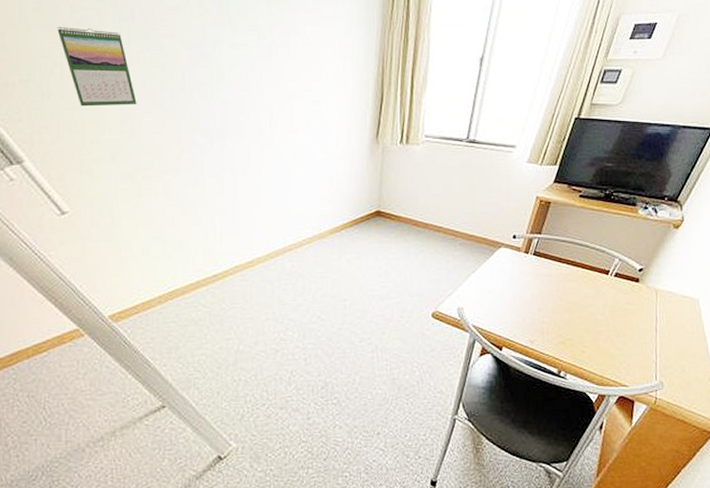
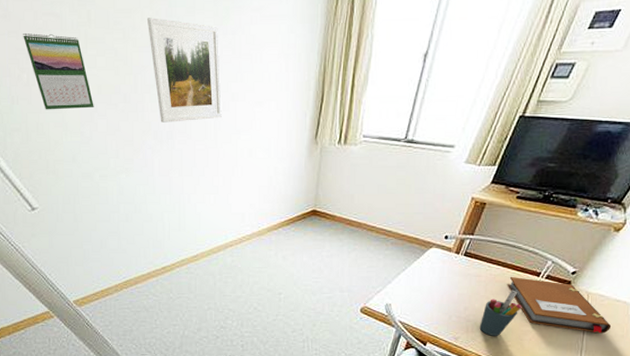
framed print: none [197,15,277,121] -> present [147,18,222,123]
pen holder: none [554,289,595,337] -> present [479,290,522,336]
notebook: none [577,276,682,331] -> present [507,277,612,334]

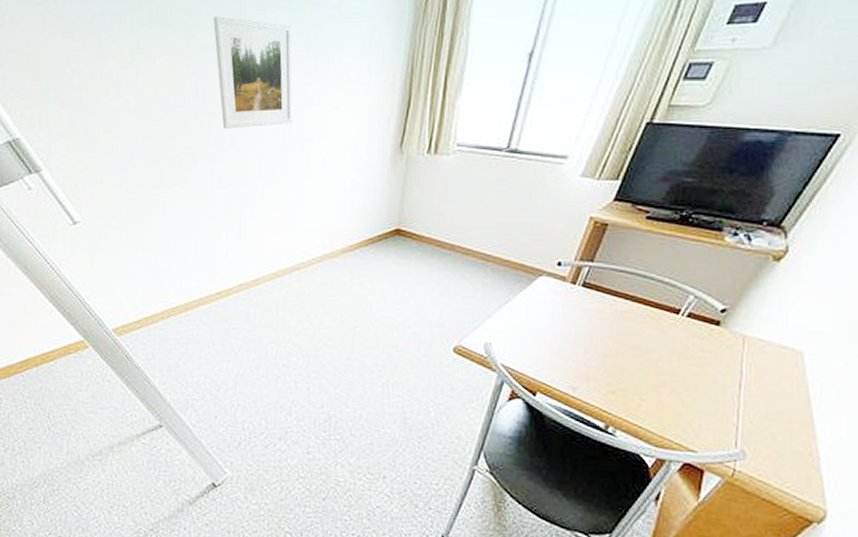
calendar: present [23,33,94,110] -> none [78,34,150,115]
pen holder: present [479,290,522,336] -> none [603,329,658,387]
notebook: present [507,277,612,334] -> none [637,314,777,389]

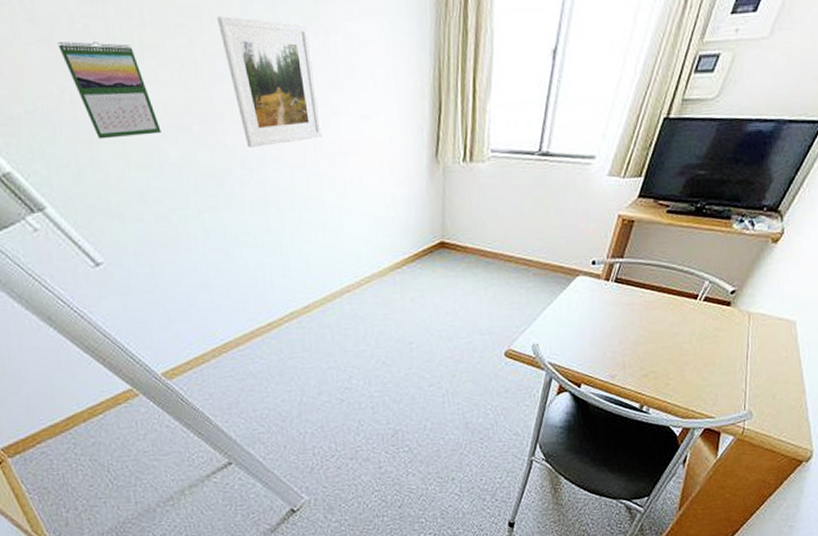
calendar: none [78,34,150,115] -> present [58,41,162,139]

